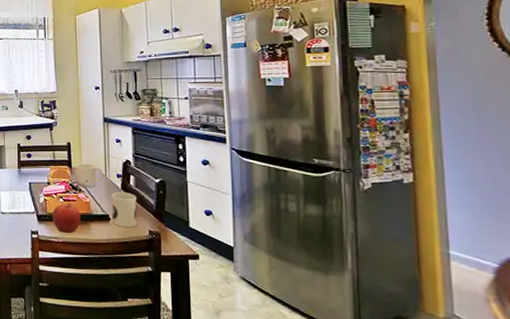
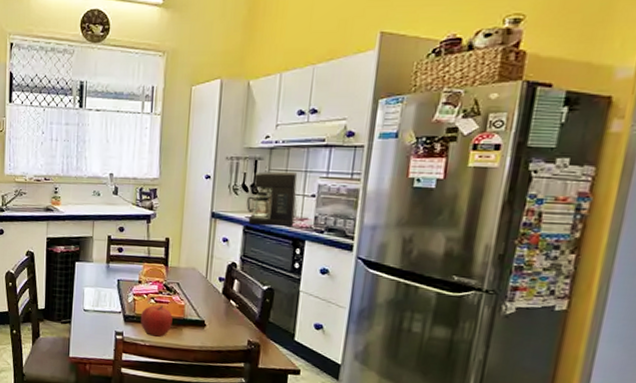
mug: present [75,163,103,188] -> none [171,262,204,291]
mug: present [111,191,137,228] -> none [207,296,239,337]
coffee maker: none [132,79,174,126] -> present [247,171,298,226]

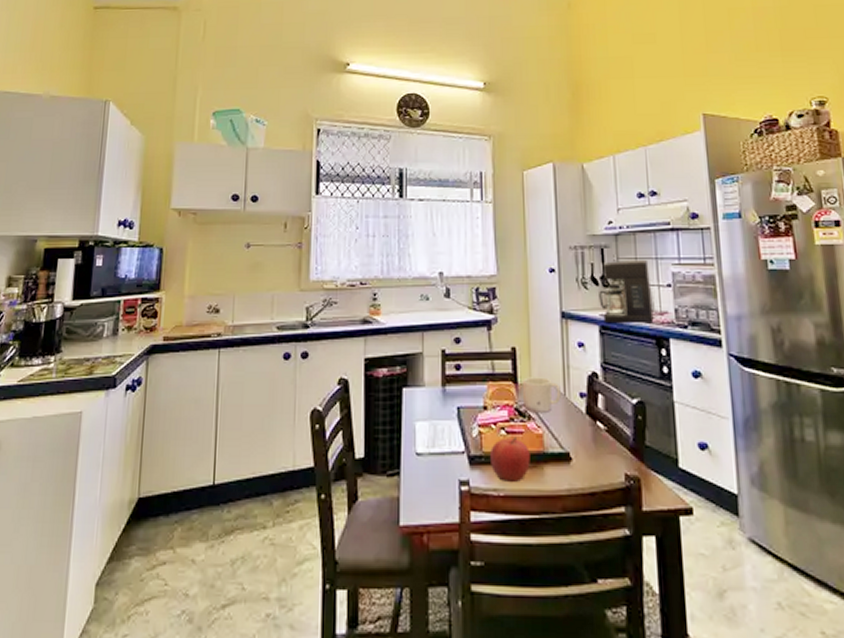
mug: none [171,262,204,291] -> present [522,377,561,414]

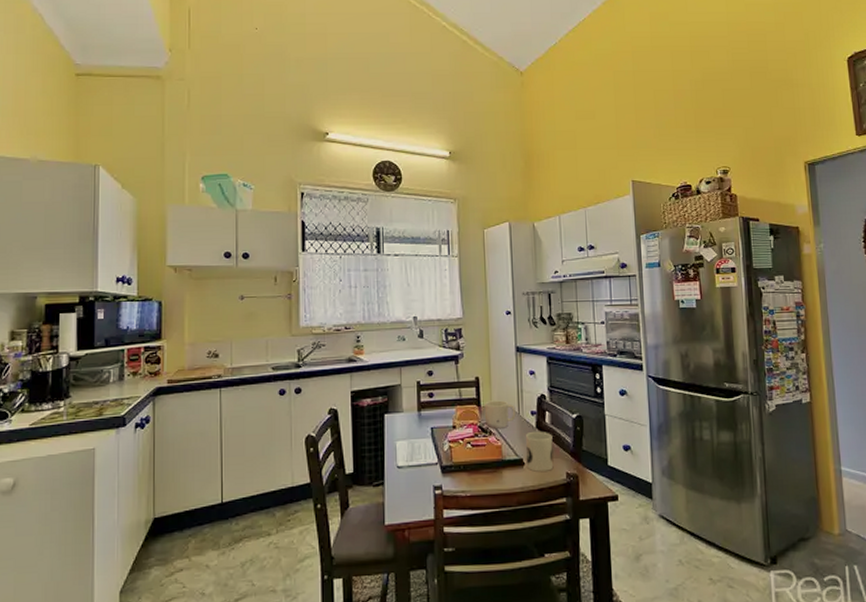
fruit: present [489,436,530,483] -> none [458,448,492,486]
mug: none [573,418,609,472] -> present [525,431,554,473]
coffee maker: present [599,259,654,324] -> none [547,302,590,355]

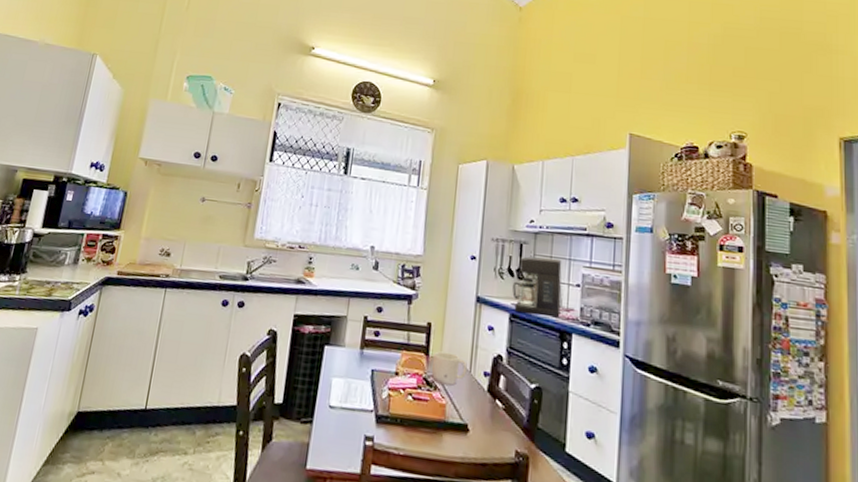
mug: present [525,431,554,473] -> none [470,395,505,446]
coffee maker: none [547,302,590,355] -> present [512,256,562,317]

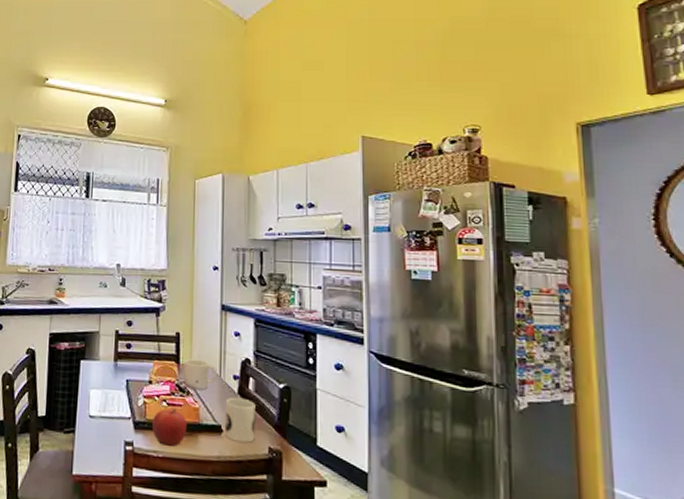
fruit: none [394,403,432,445] -> present [151,408,187,447]
mug: none [470,395,505,446] -> present [224,397,256,444]
coffee maker: present [512,256,562,317] -> none [256,263,304,319]

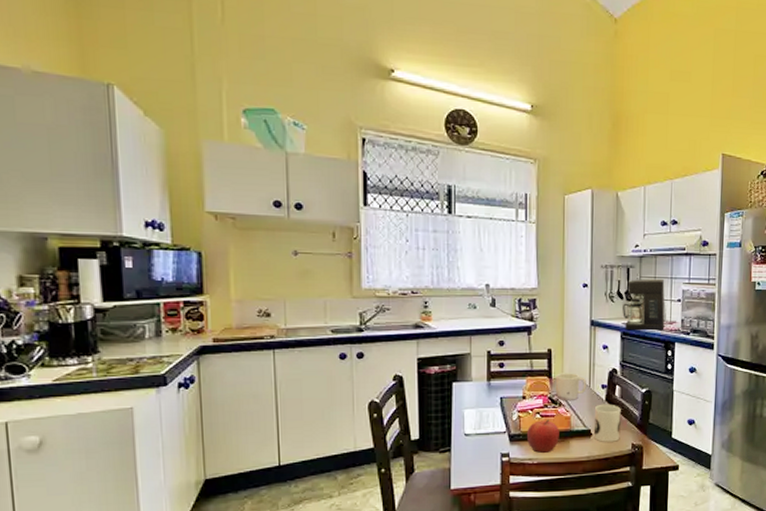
coffee maker: none [256,263,304,319] -> present [623,278,665,331]

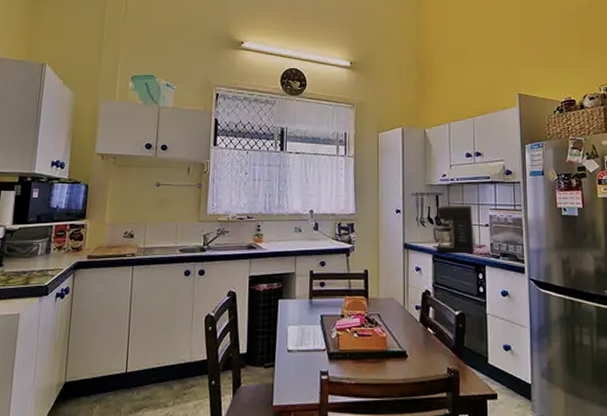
fruit: present [526,419,559,454] -> none [344,338,376,374]
mug: present [555,373,587,402] -> none [371,293,401,322]
mug: present [593,404,621,443] -> none [409,325,436,366]

